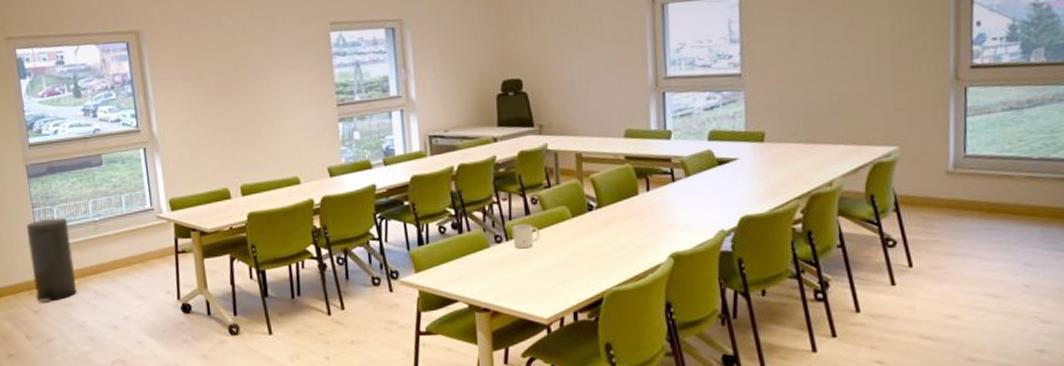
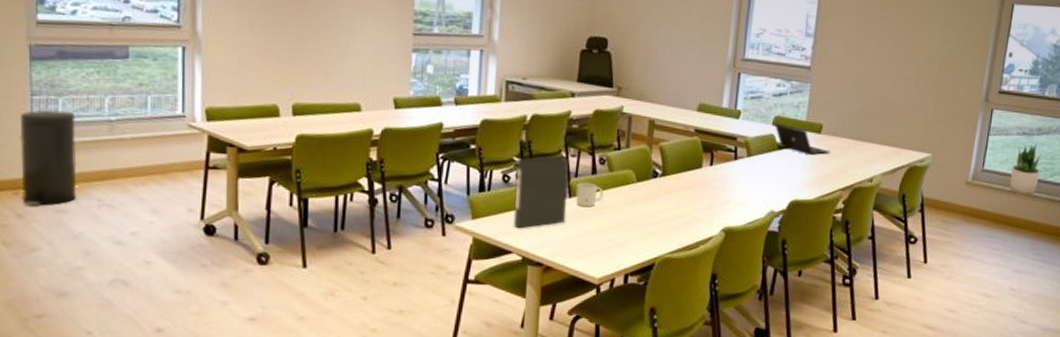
binder: none [449,200,507,278] -> present [513,155,569,229]
laptop: none [711,138,779,166] -> present [775,123,831,155]
planter: none [1001,118,1039,178] -> present [1010,144,1042,196]

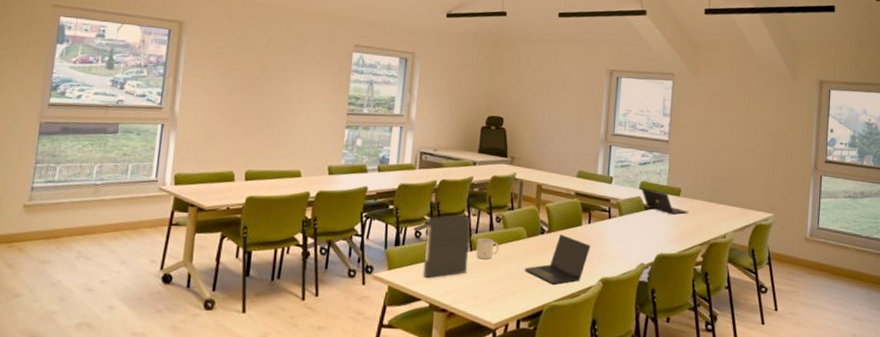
pedal bin: present [19,110,77,207] -> none [14,175,69,258]
laptop: none [634,177,712,235] -> present [525,234,591,285]
planter: present [1010,144,1042,196] -> none [842,205,867,250]

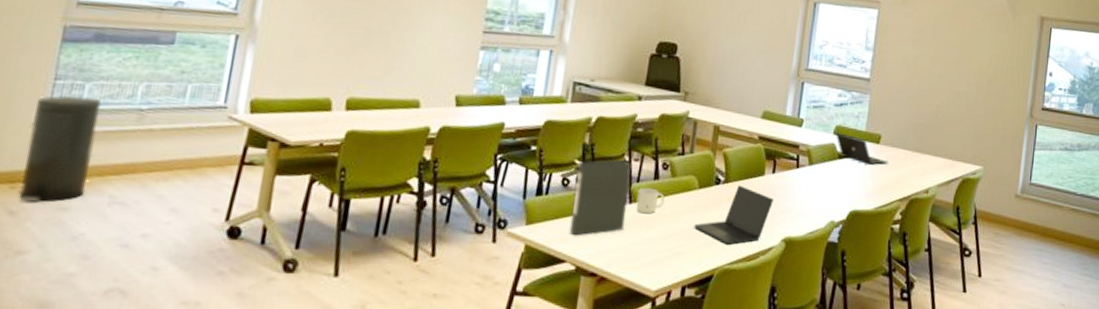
pedal bin: none [14,175,69,258] -> present [19,96,102,203]

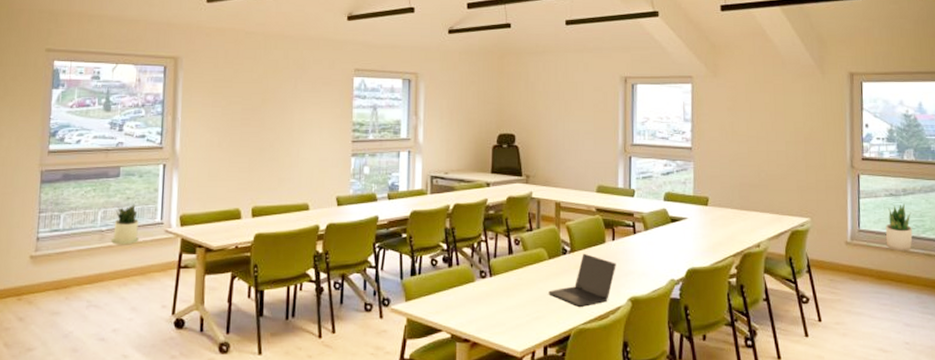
pedal bin: present [19,96,102,203] -> none [24,224,74,310]
planter: none [151,80,194,131] -> present [110,204,140,245]
binder: present [569,159,632,236] -> none [441,239,489,308]
mug: present [636,187,665,214] -> none [496,262,520,285]
laptop: present [836,133,889,165] -> none [666,199,719,225]
planter: none [1055,159,1083,210] -> present [885,203,913,252]

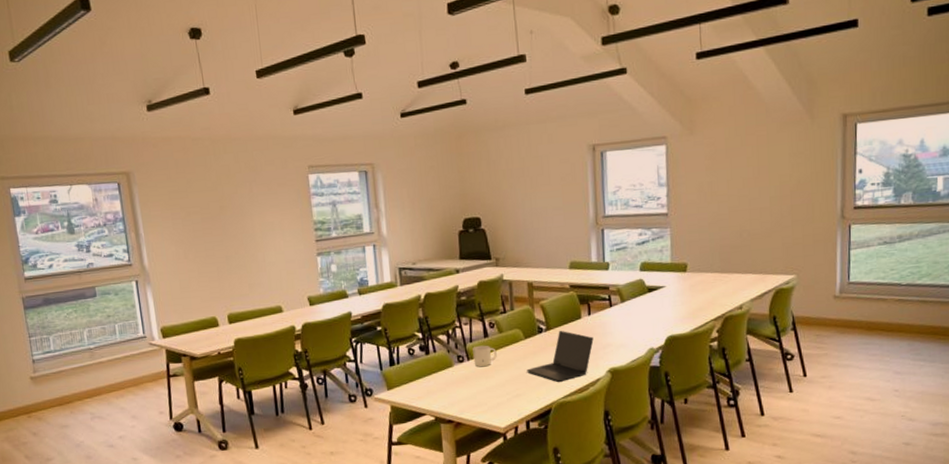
planter: present [110,204,140,245] -> none [99,321,127,361]
mug: none [496,262,520,285] -> present [472,345,497,367]
planter: present [885,203,913,252] -> none [877,250,907,301]

